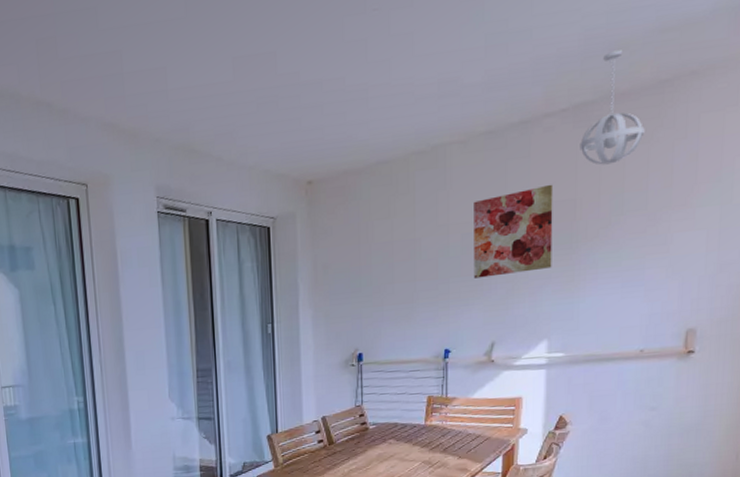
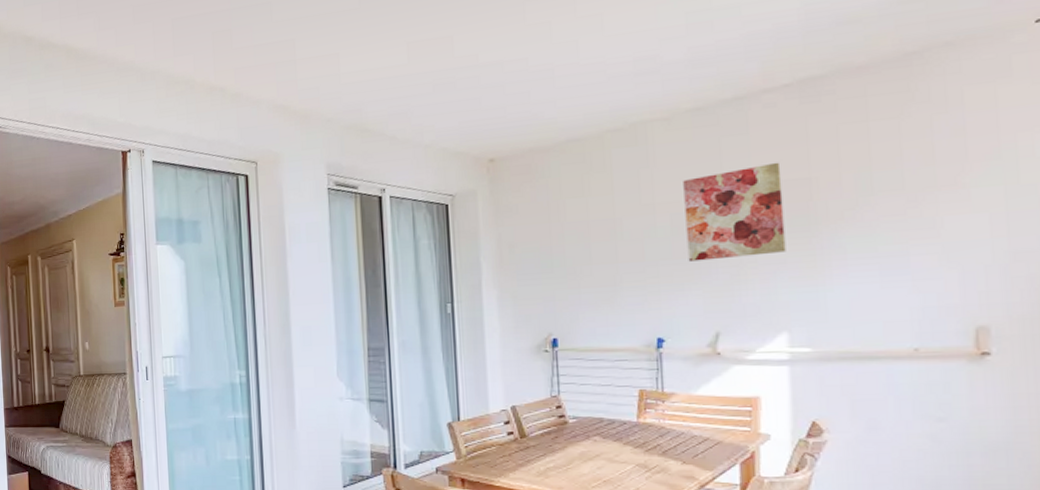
pendant light: present [579,50,645,165] -> none [809,23,892,142]

